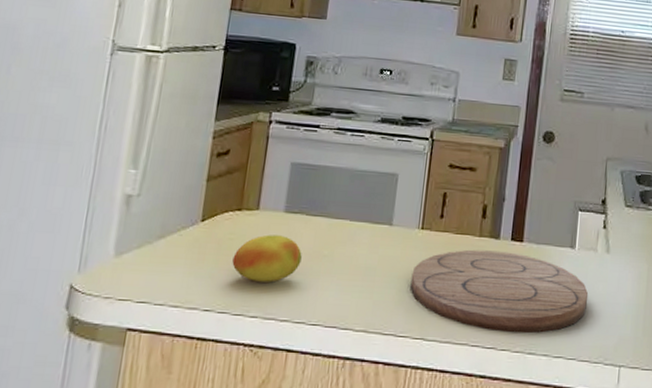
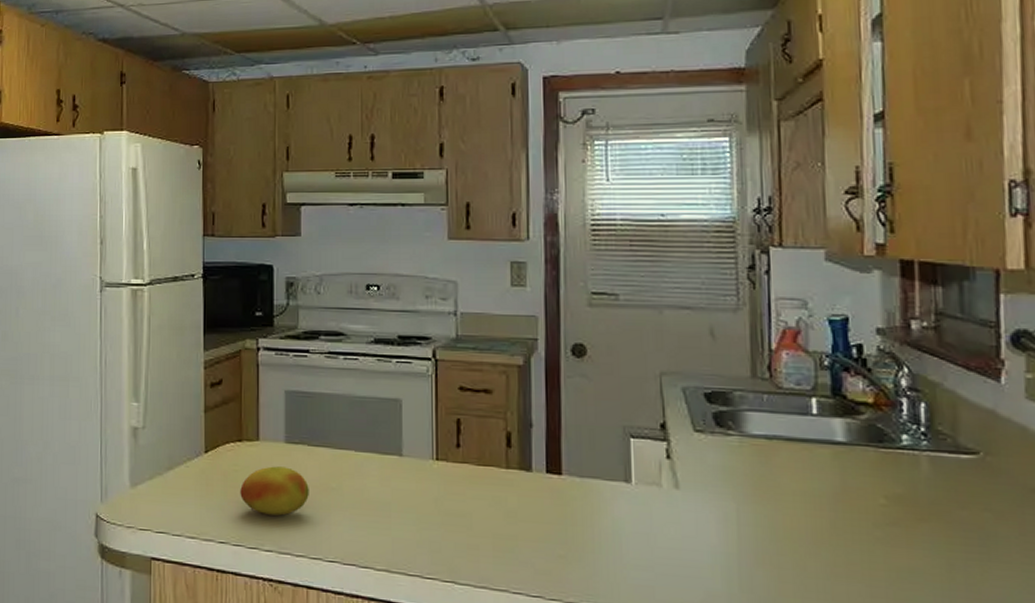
cutting board: present [410,249,589,334] -> none [431,483,657,583]

